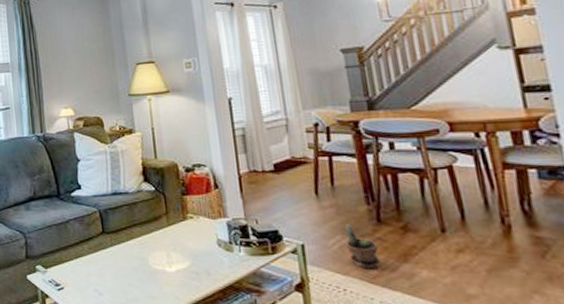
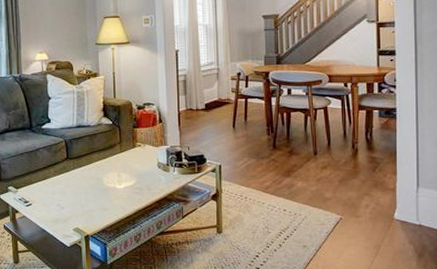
potted plant: present [345,224,381,269] -> none [250,150,272,182]

